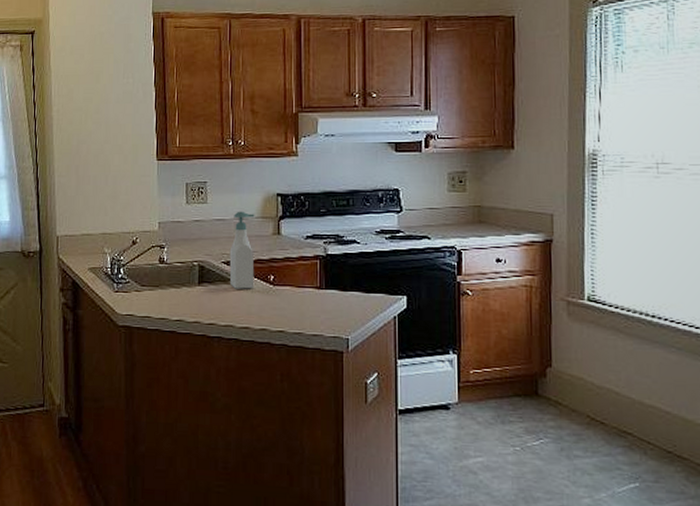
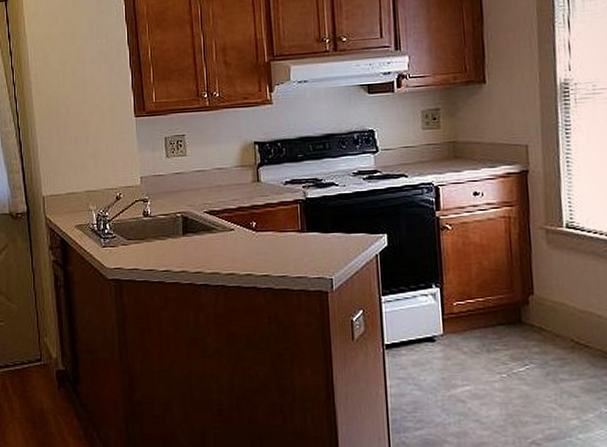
soap bottle: present [229,211,255,289] -> none [211,161,238,237]

